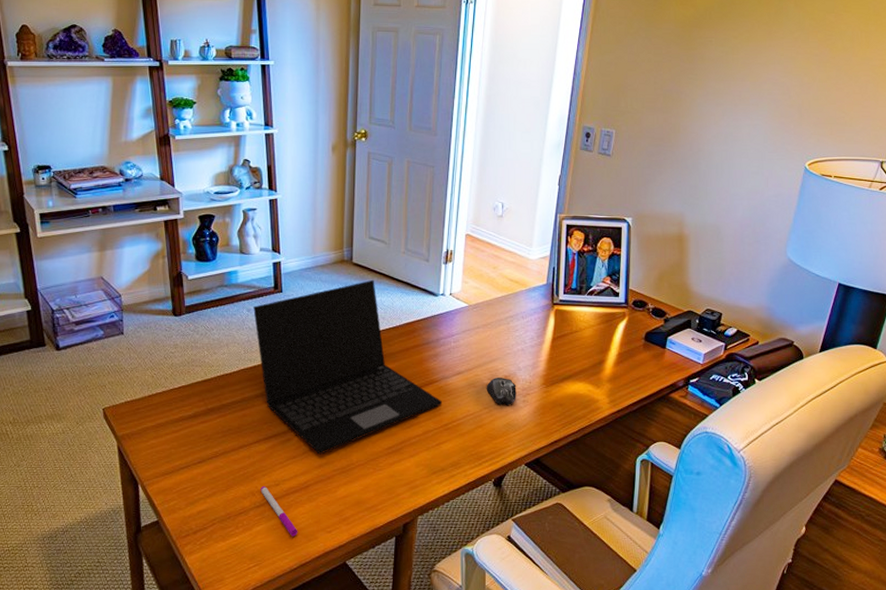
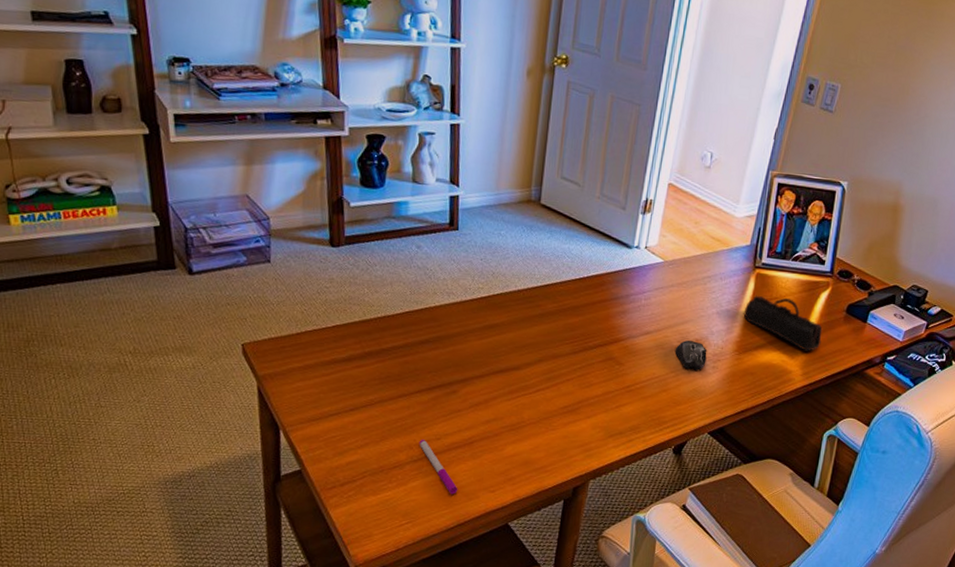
laptop: present [253,279,442,455] -> none [423,224,626,410]
pencil case: none [547,330,624,380] -> present [743,295,823,351]

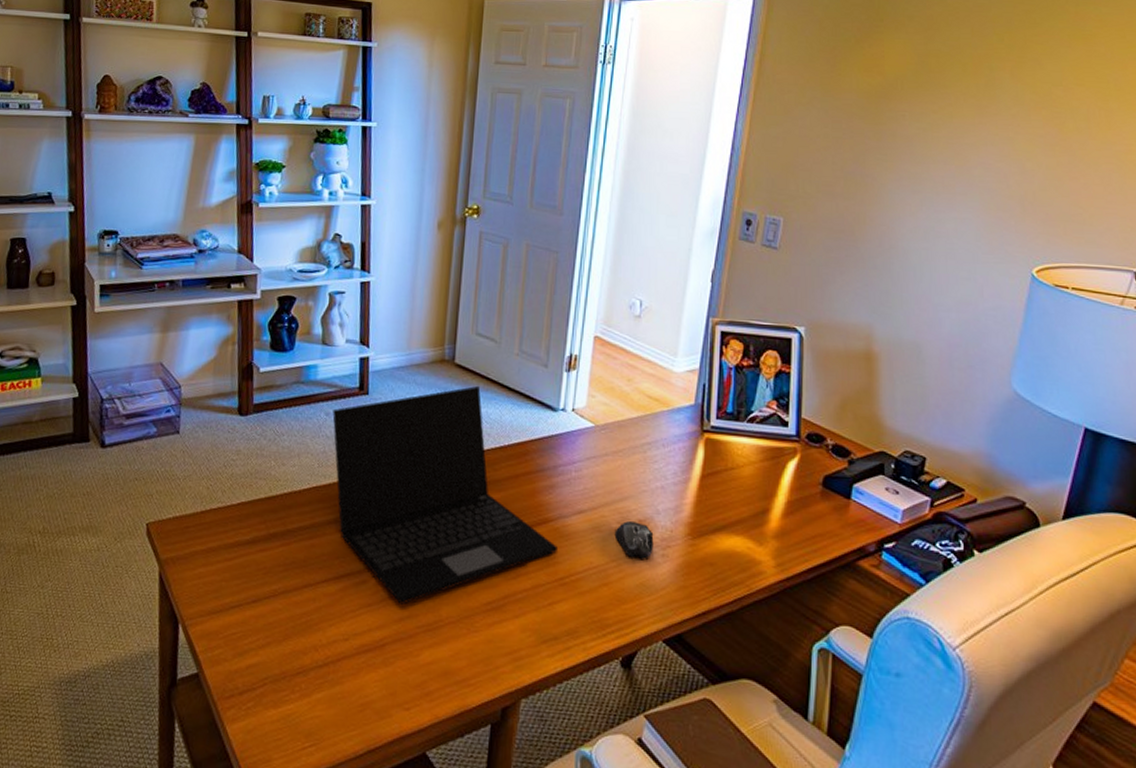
pen: present [419,439,458,495] -> none [325,639,368,711]
laptop: none [423,224,626,410] -> present [332,385,557,605]
pencil case: present [743,295,823,351] -> none [694,465,795,536]

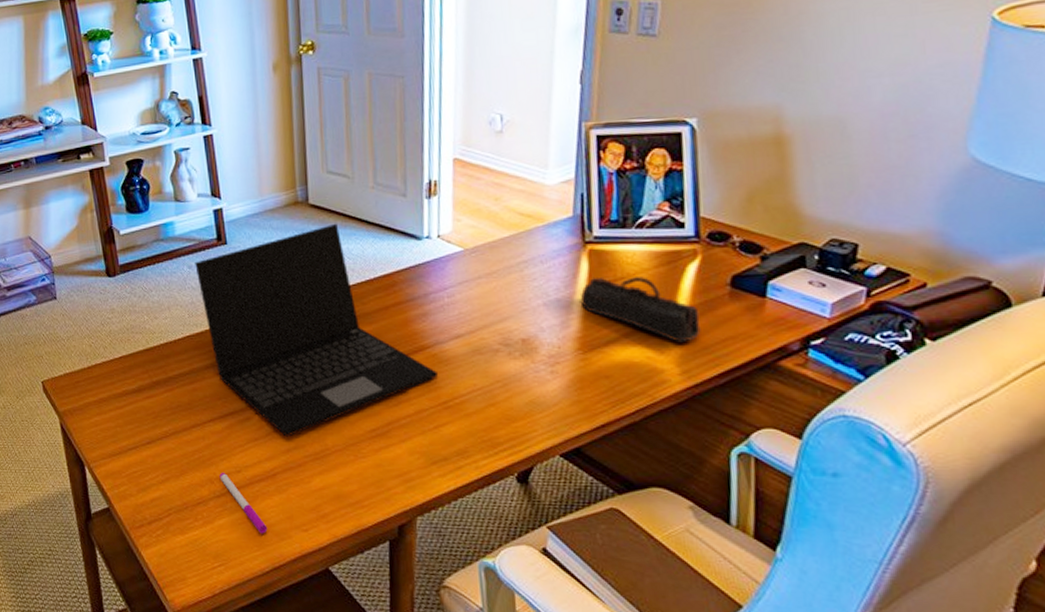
pen: none [325,639,368,711] -> present [219,472,268,534]
computer mouse: present [614,520,654,559] -> none [496,340,541,377]
pencil case: none [694,465,795,536] -> present [580,277,701,343]

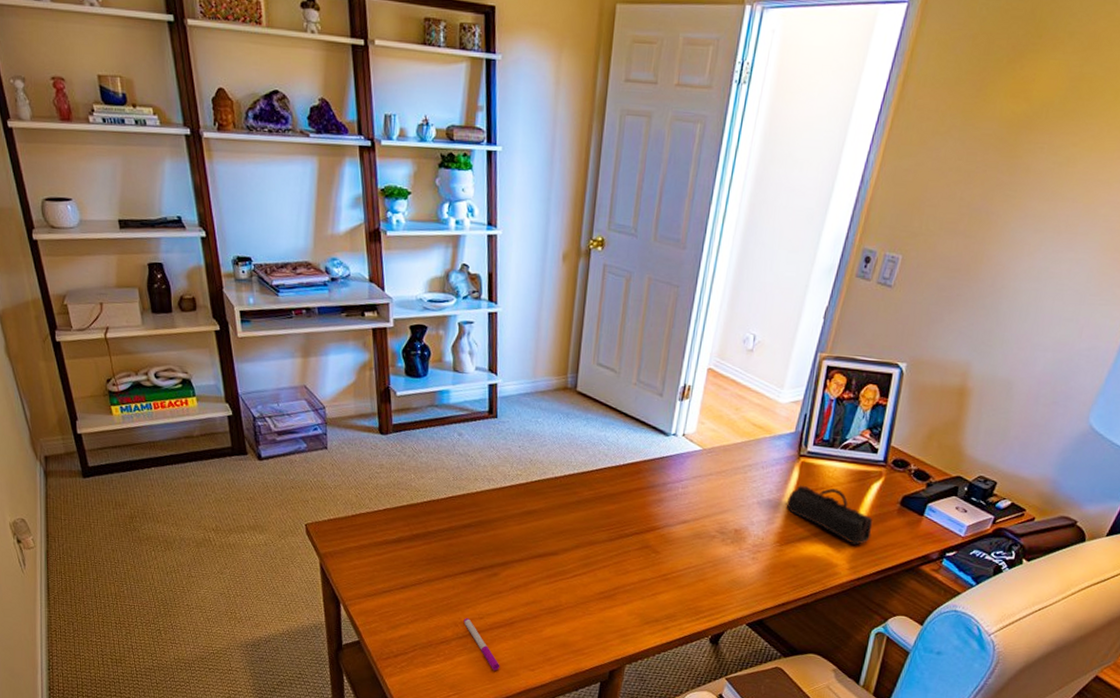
laptop: present [195,223,438,437] -> none [465,411,662,593]

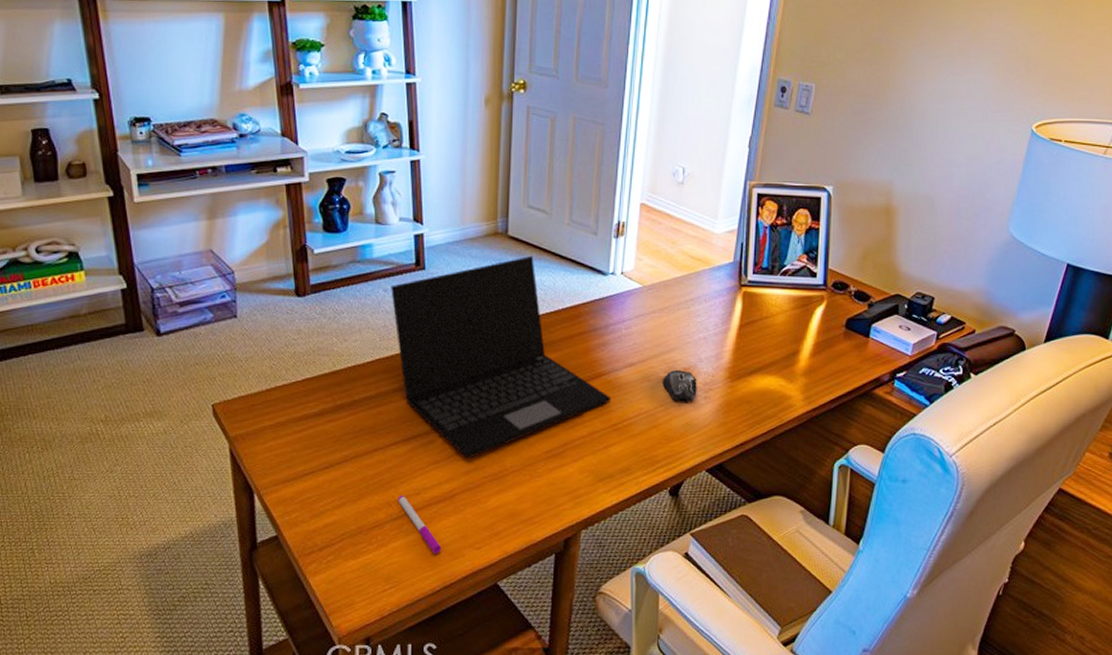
laptop: none [465,411,662,593] -> present [391,255,610,459]
computer mouse: none [712,530,747,561] -> present [662,369,697,402]
pencil case: present [786,484,873,545] -> none [733,315,821,373]

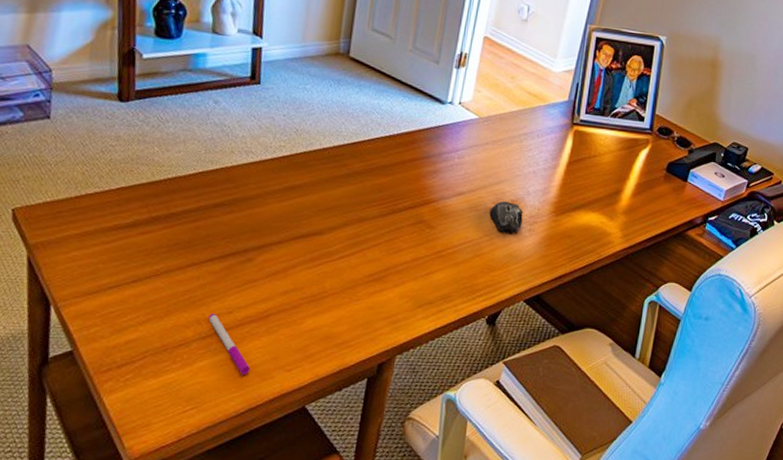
laptop: present [391,255,610,459] -> none [221,78,437,279]

